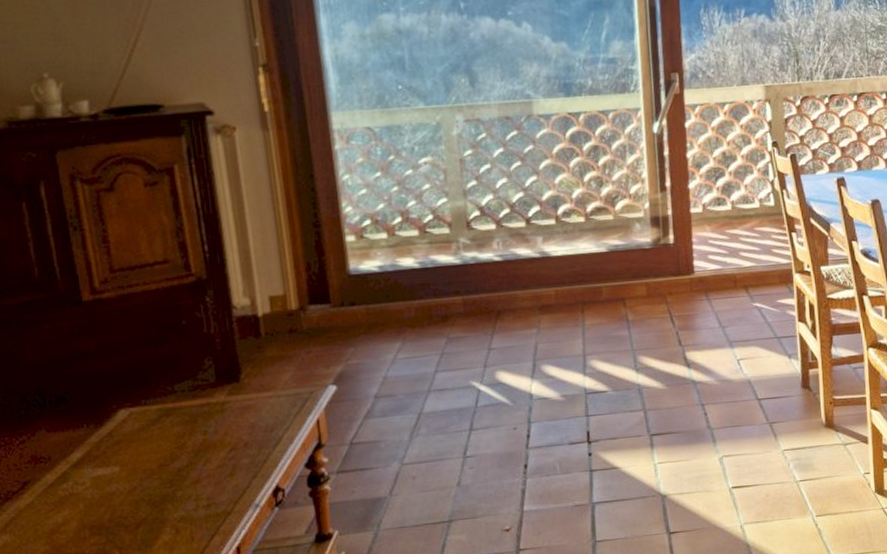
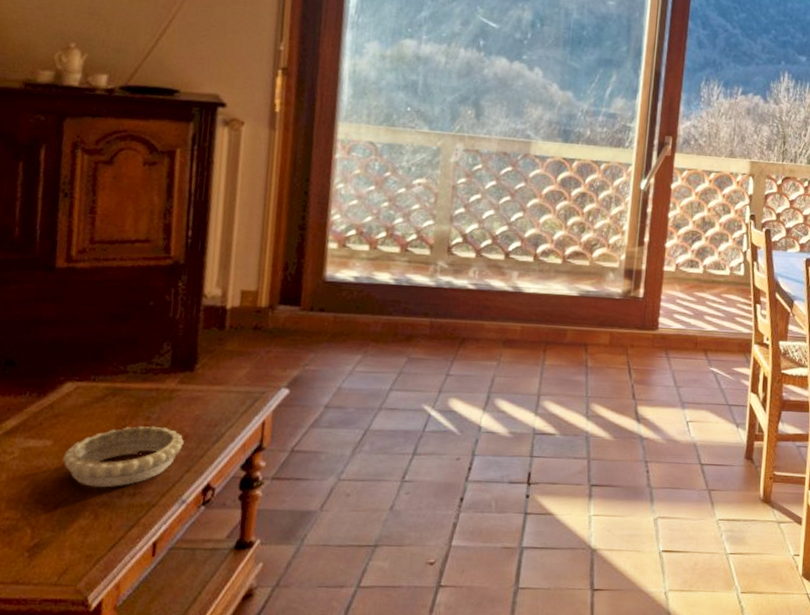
decorative bowl: none [133,439,245,504] -> present [63,426,184,488]

